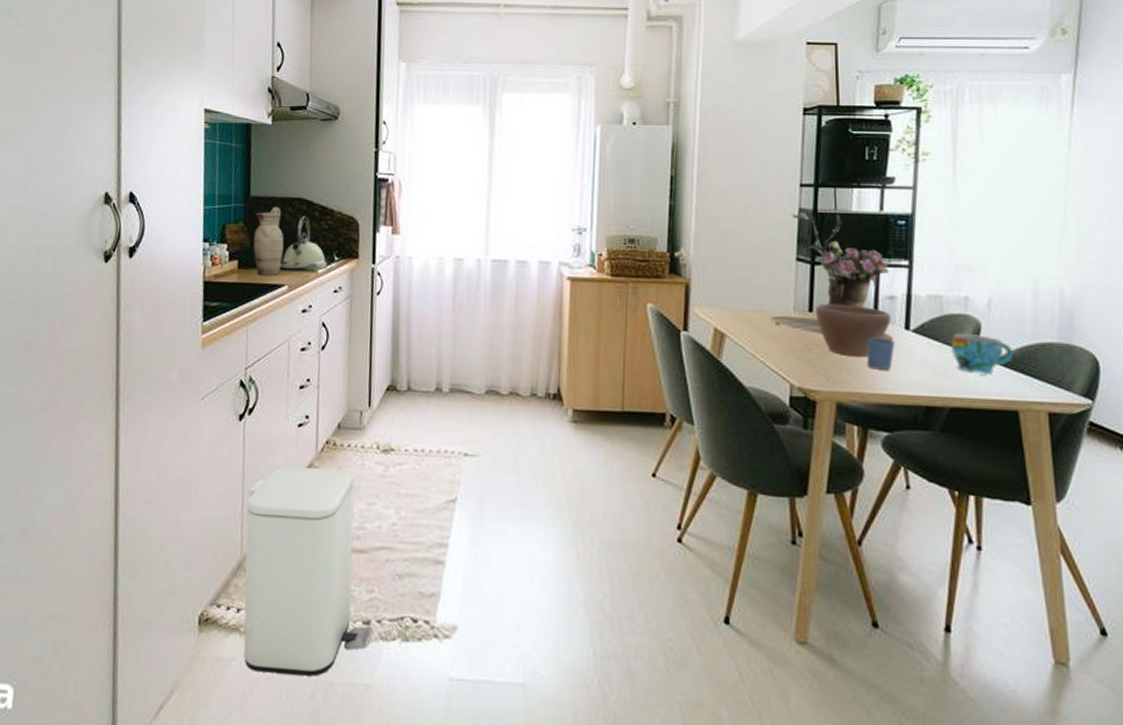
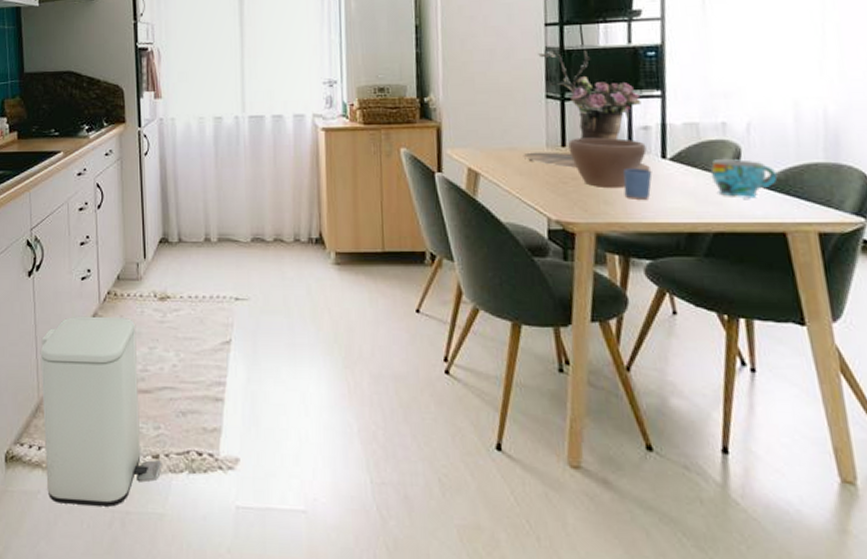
ceramic jug: present [253,207,284,276] -> none [29,81,57,145]
kettle: present [280,216,328,272] -> none [55,87,98,139]

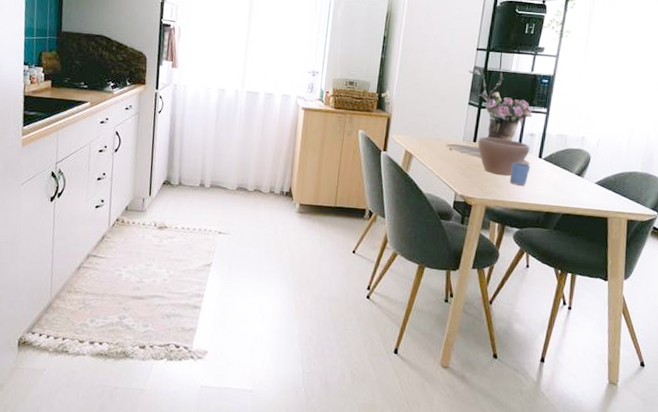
pedal bin: present [40,316,162,507] -> none [51,236,147,383]
cup: present [710,159,778,199] -> none [568,162,610,192]

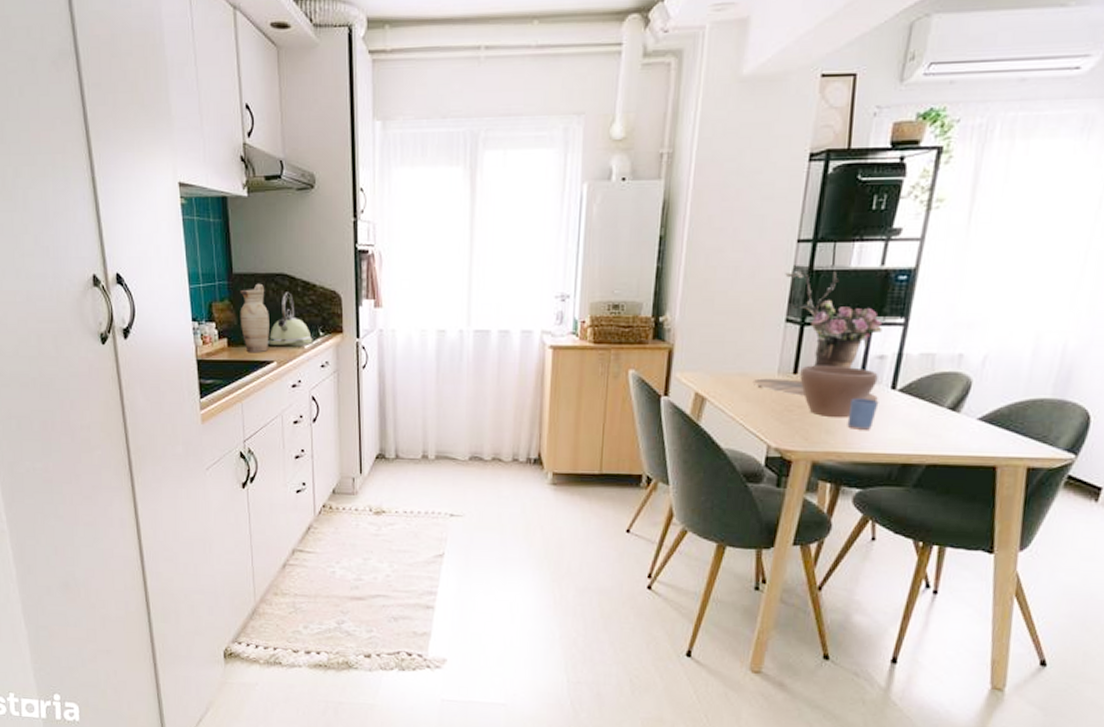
ceramic jug: none [63,41,88,95] -> present [240,283,269,353]
kettle: none [84,49,121,92] -> present [268,292,313,348]

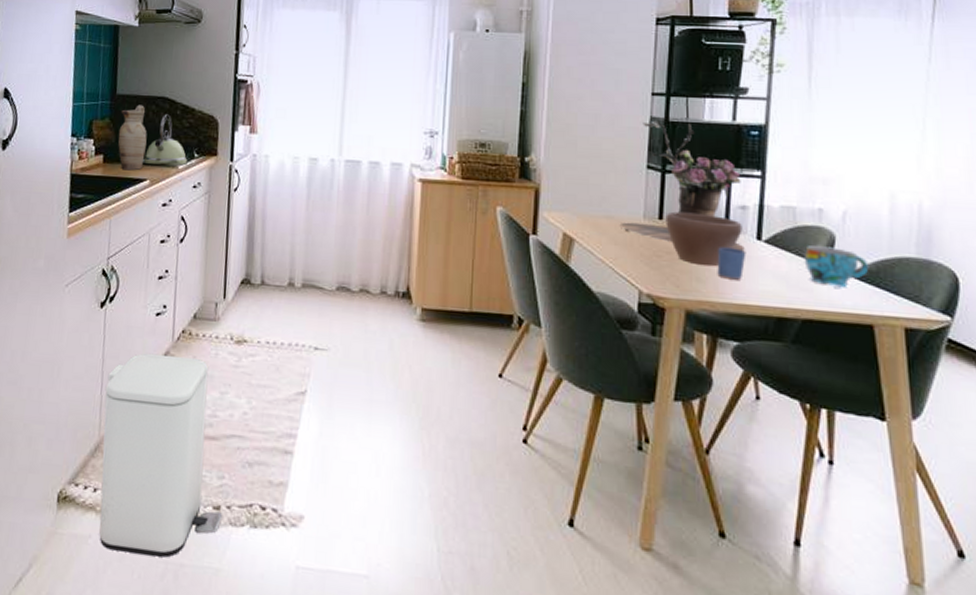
pedal bin: none [255,527,374,698] -> present [99,353,223,558]
cup: none [936,392,1002,432] -> present [804,245,869,288]

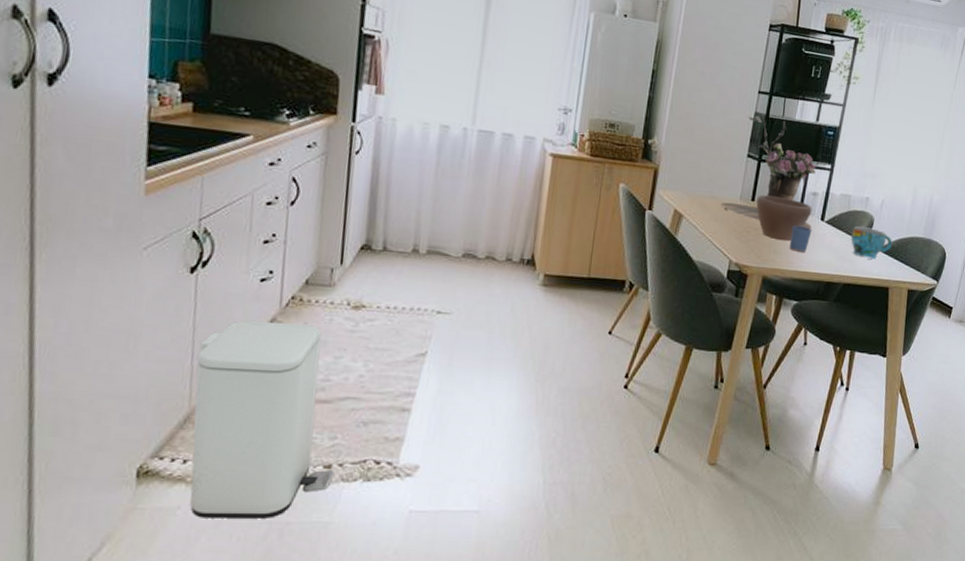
ceramic jug: present [118,104,147,171] -> none [212,49,251,124]
kettle: present [143,114,188,167] -> none [245,63,301,124]

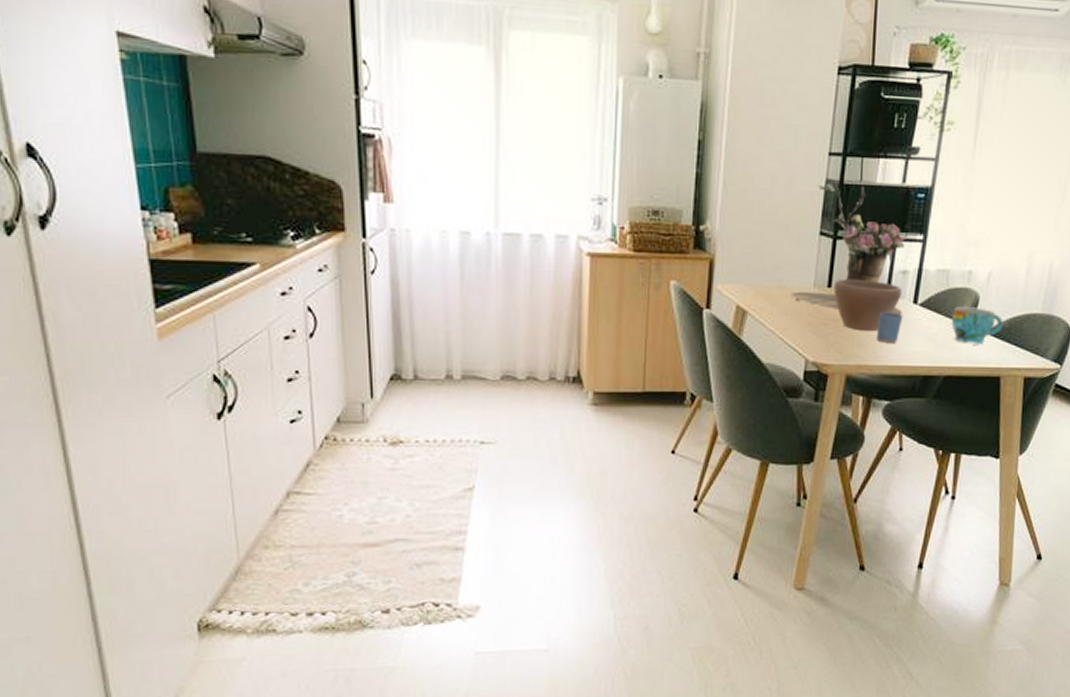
pedal bin: present [190,320,335,518] -> none [238,464,393,668]

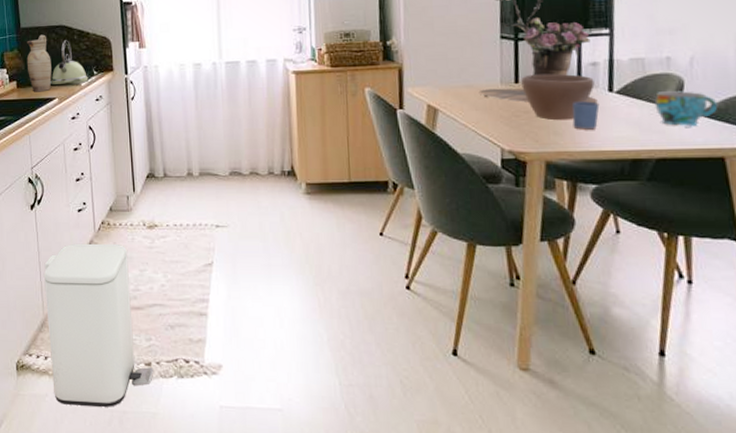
ceramic jug: none [208,166,249,253] -> present [26,34,52,92]
pedal bin: none [238,464,393,668] -> present [43,243,154,407]
kettle: none [247,179,307,247] -> present [51,40,89,87]

